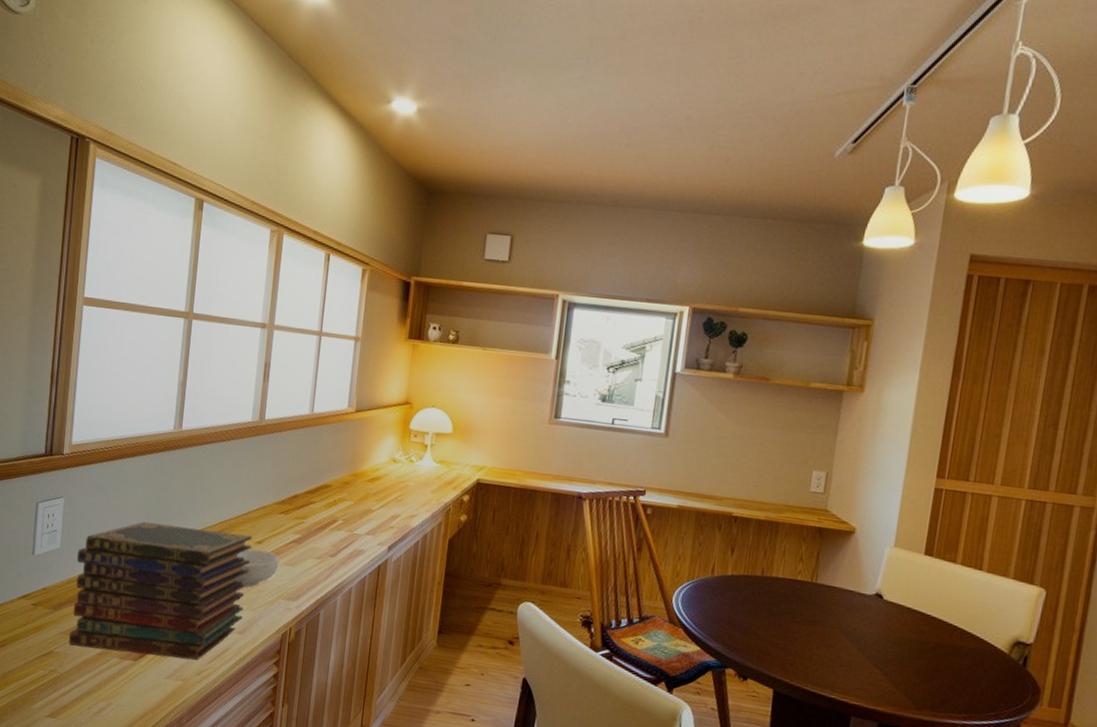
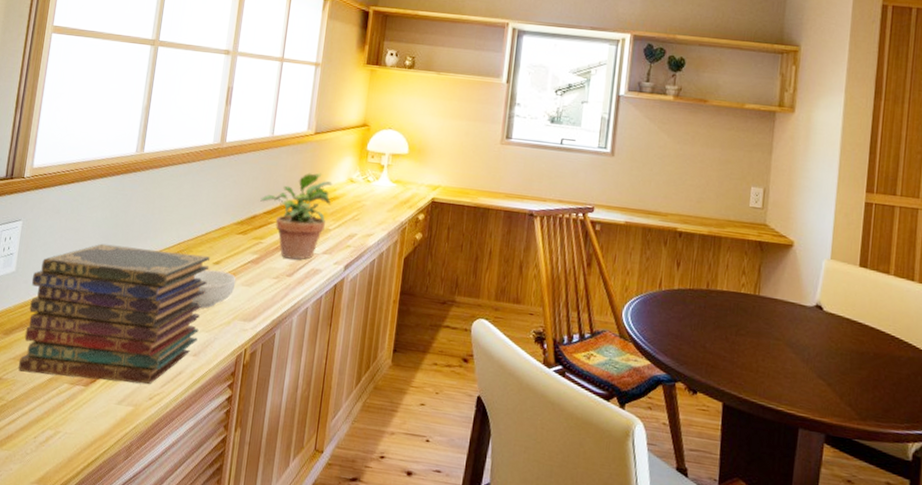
potted plant: none [301,452,375,540] -> present [260,173,333,260]

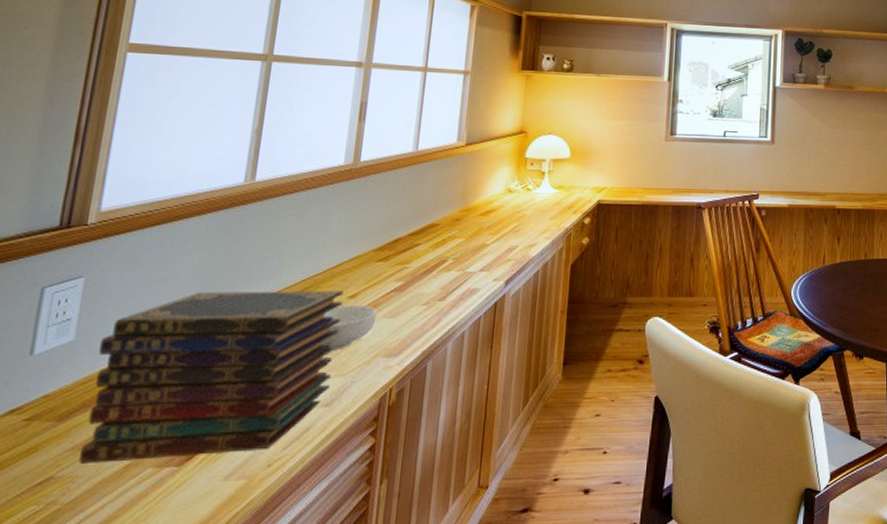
potted plant: present [260,173,333,260] -> none [404,186,488,281]

